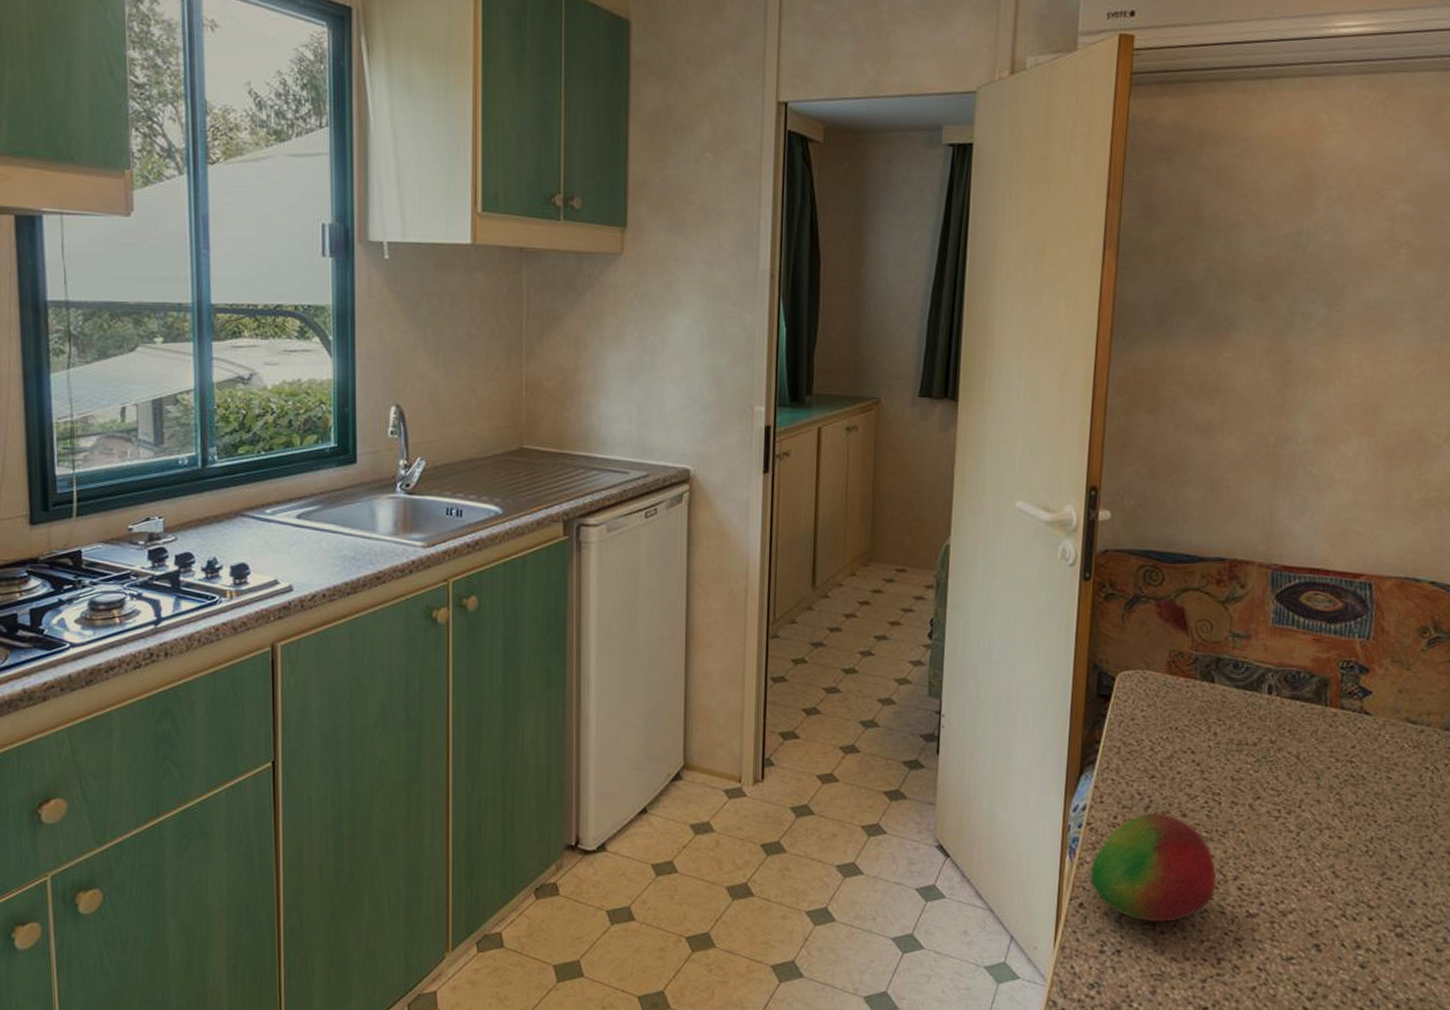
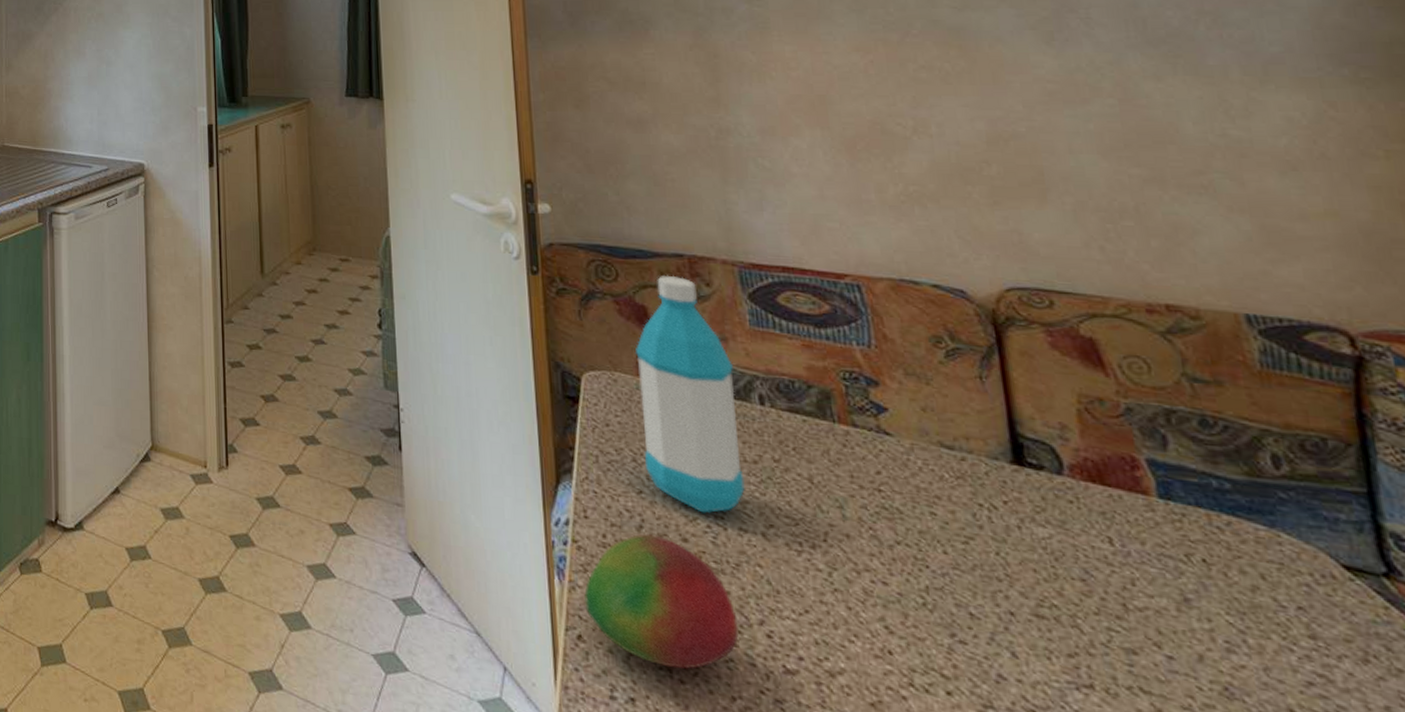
water bottle: none [1161,578,1251,791] -> present [636,275,745,514]

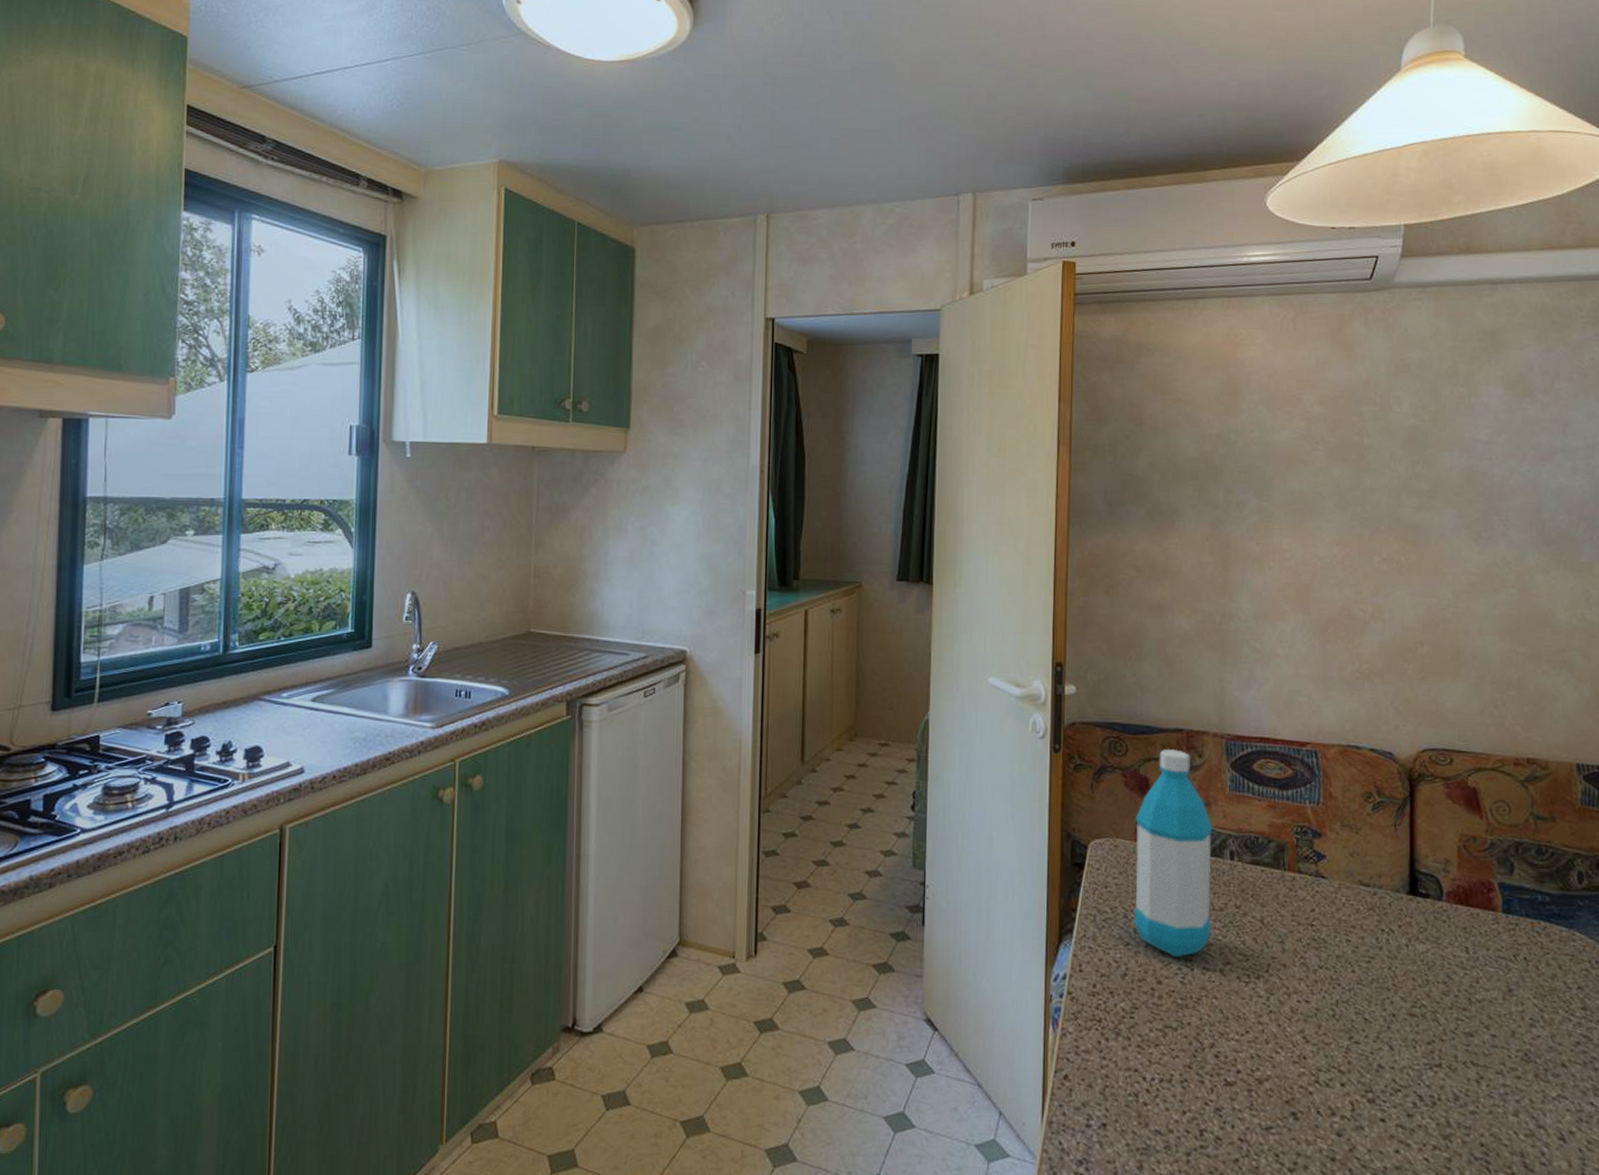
fruit: present [584,534,739,670] -> none [1073,980,1194,1094]

